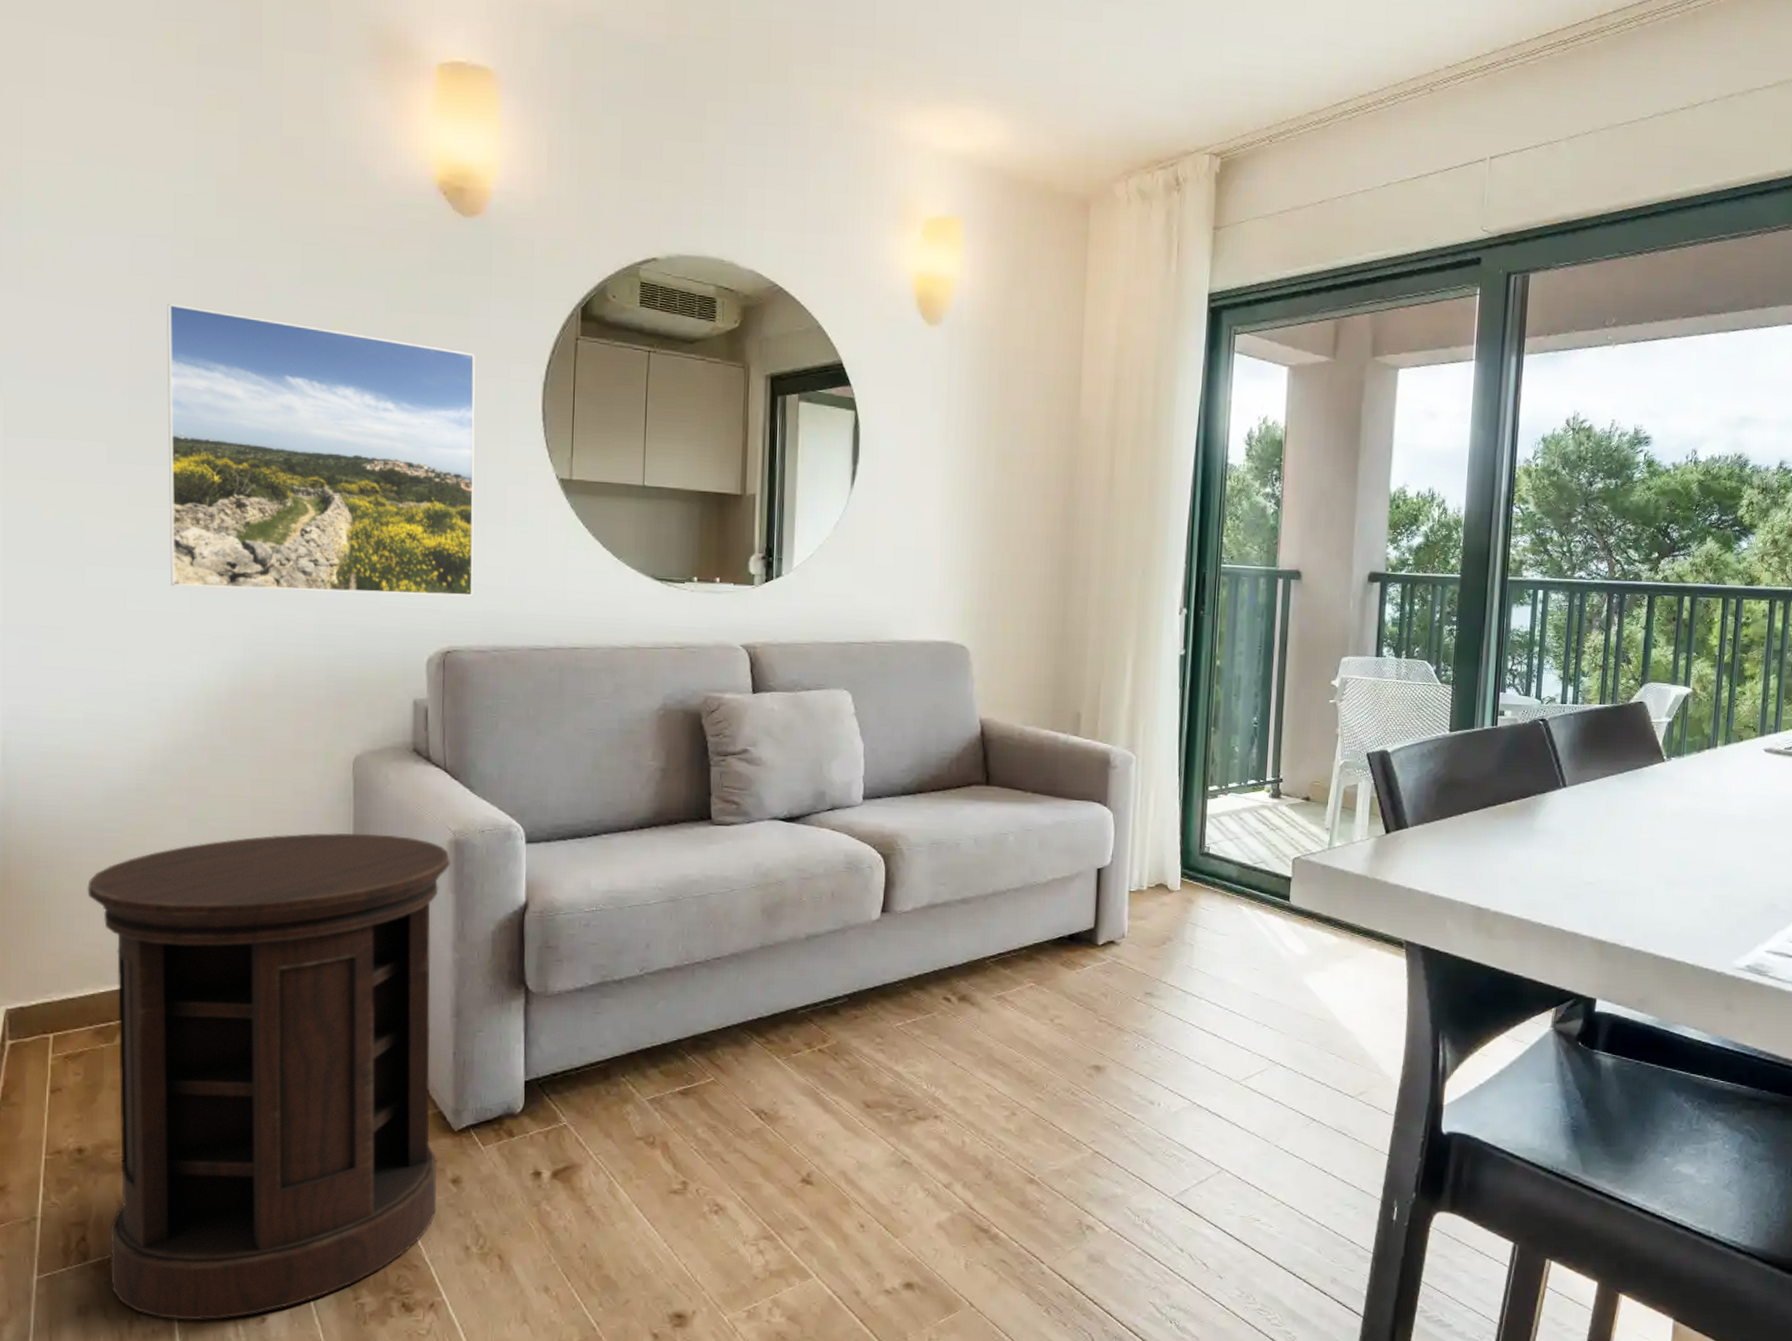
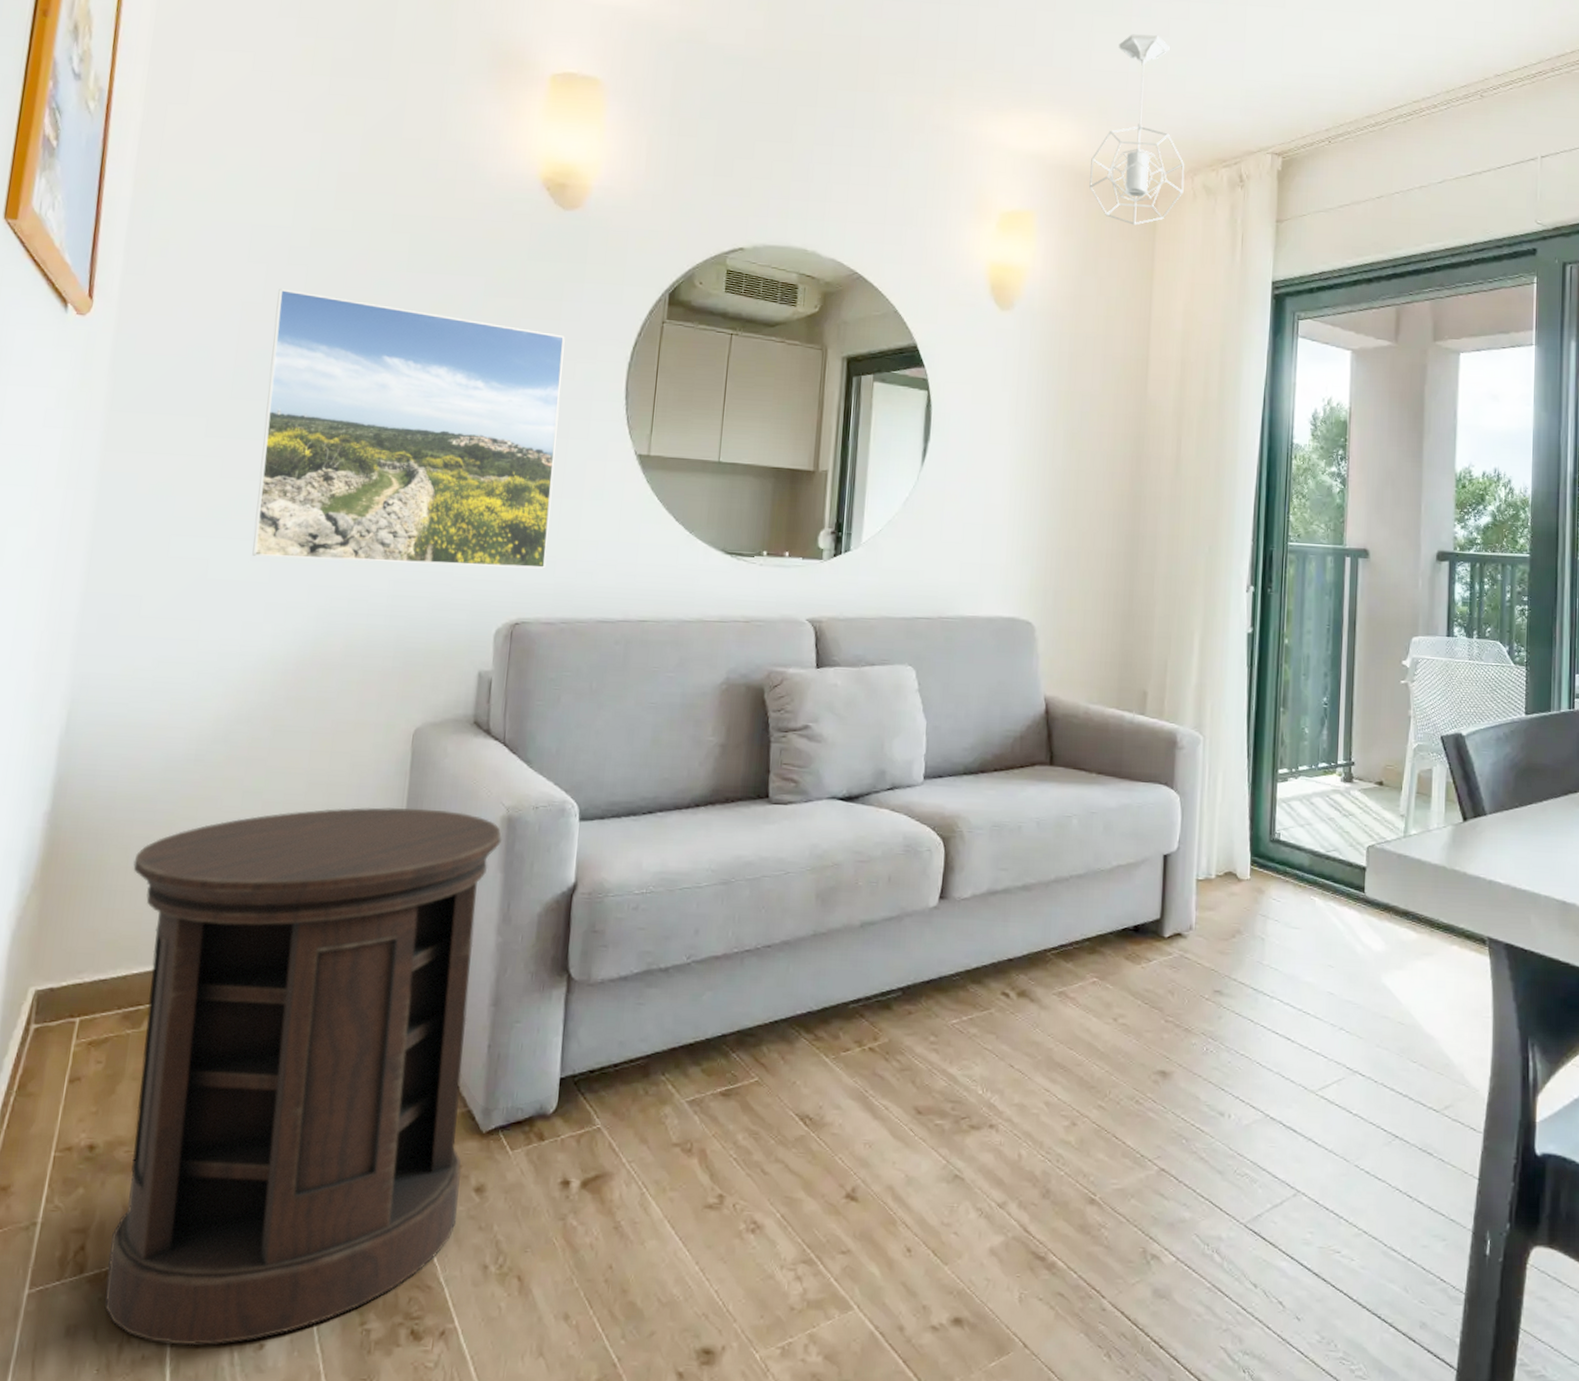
pendant light: none [1019,19,1119,233] -> present [1089,34,1185,225]

